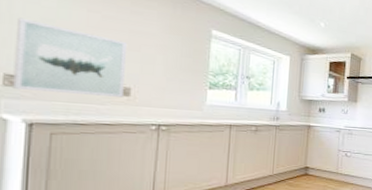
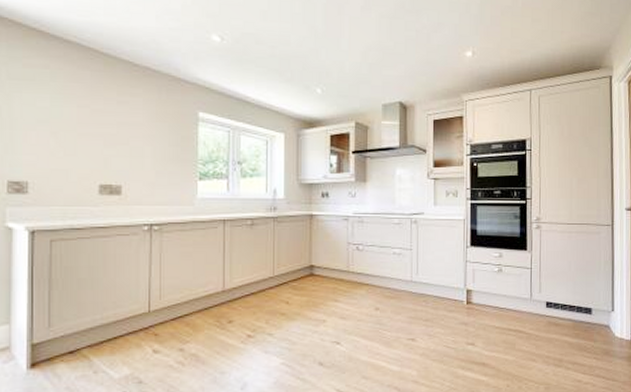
wall art: present [13,17,128,97] -> none [15,121,117,197]

